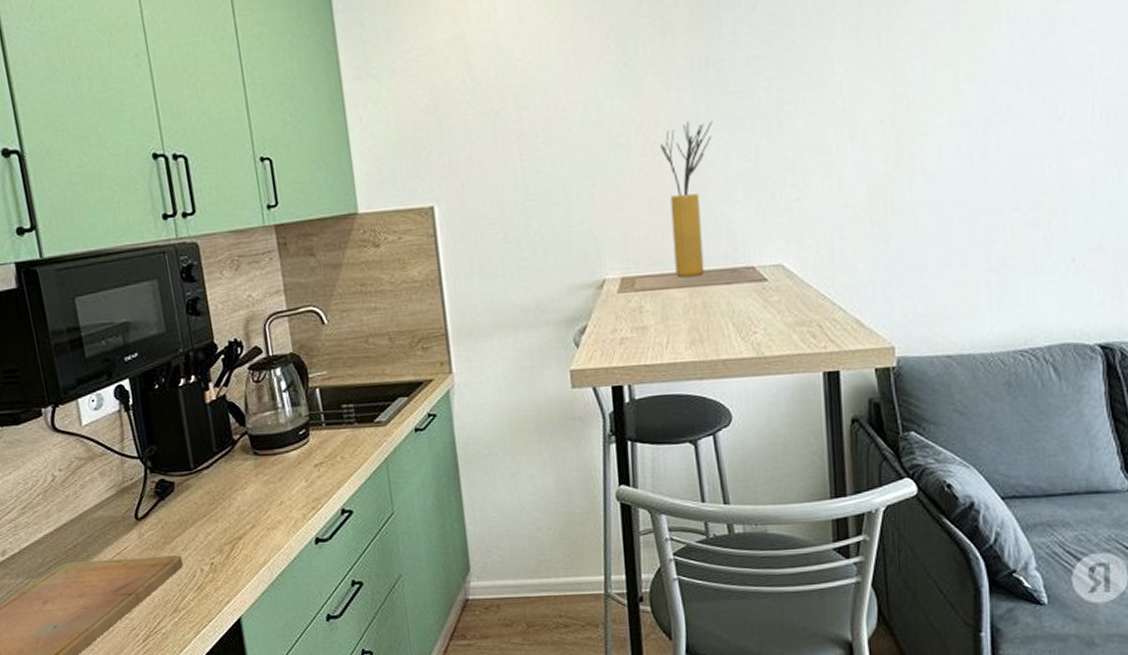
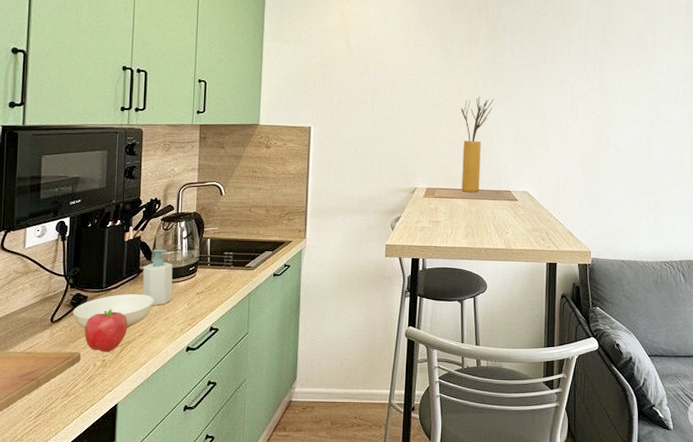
bowl: none [159,472,261,525] -> present [72,293,154,329]
fruit: none [179,496,234,553] -> present [84,309,128,352]
soap bottle: none [237,408,284,487] -> present [142,248,173,306]

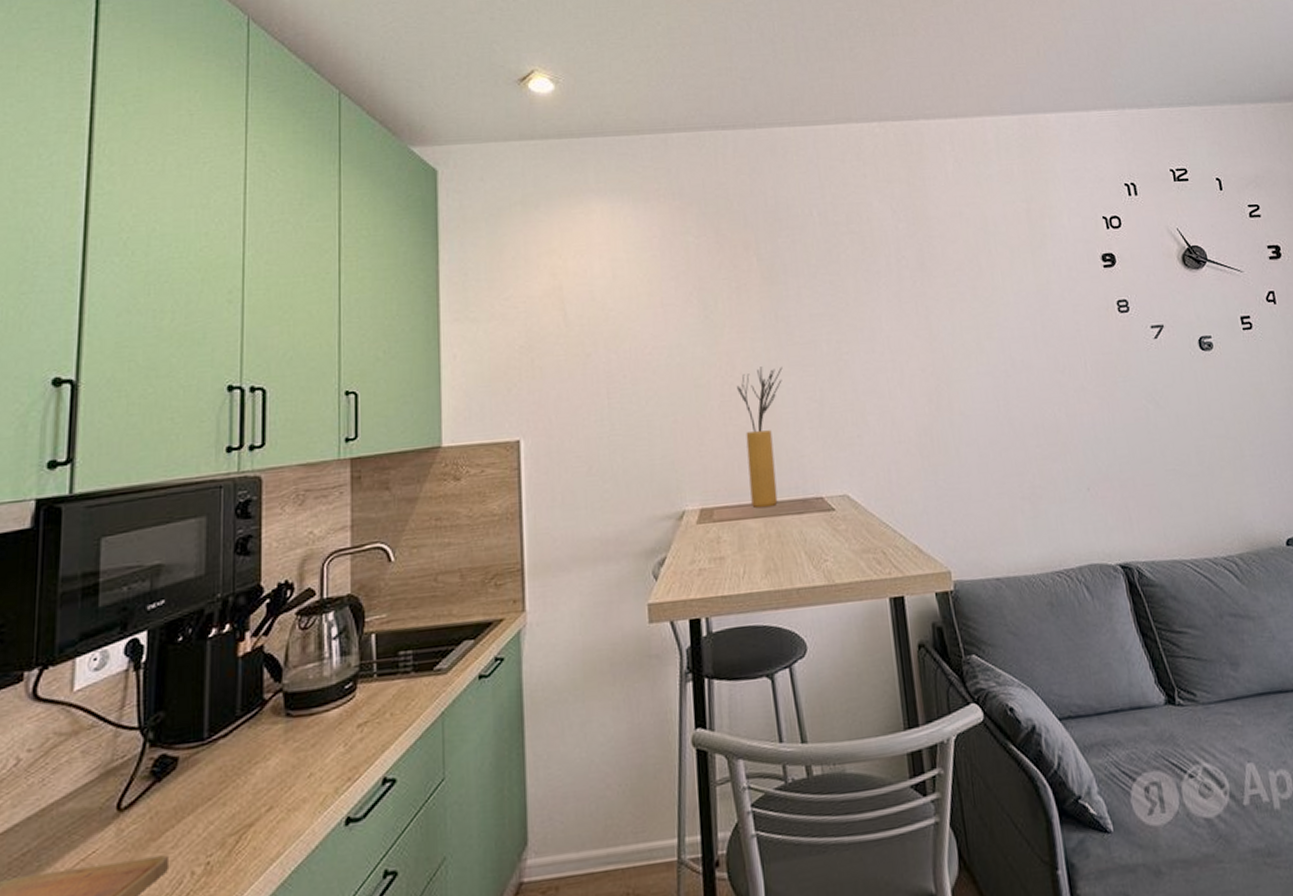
bowl: present [72,293,154,329] -> none [153,739,289,814]
fruit: present [84,309,128,352] -> none [175,773,247,849]
soap bottle: present [142,248,173,306] -> none [270,660,318,757]

